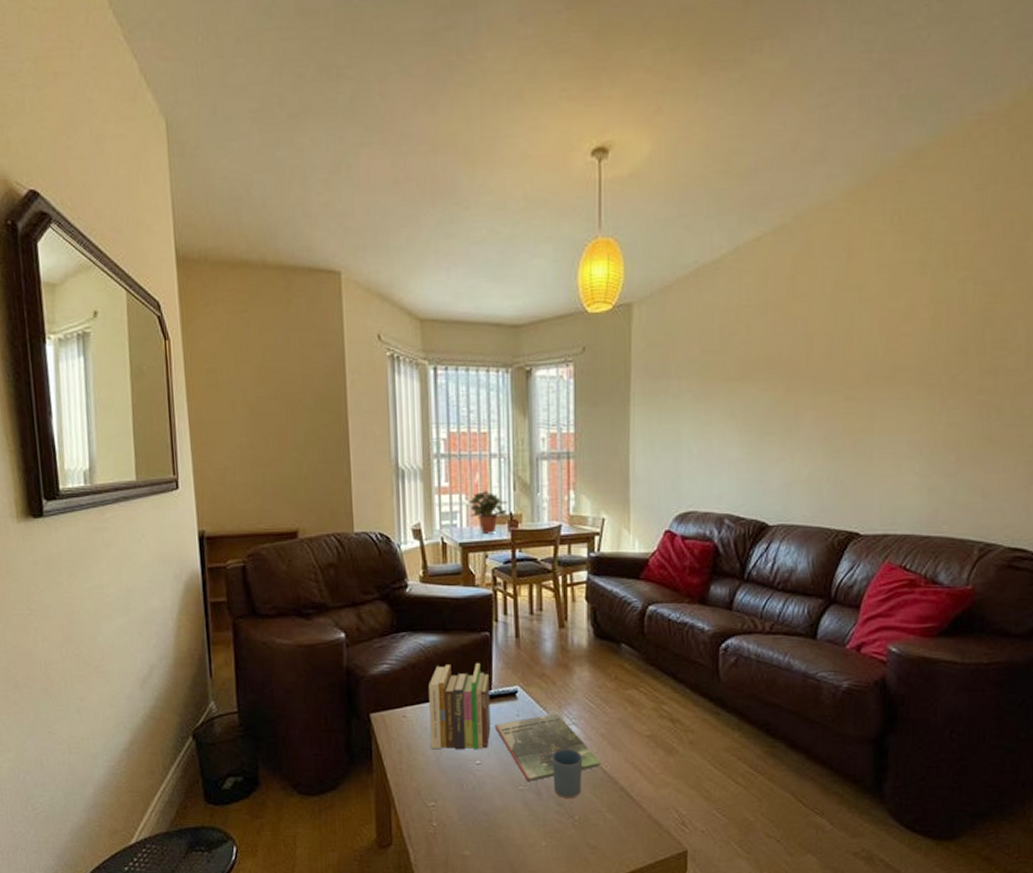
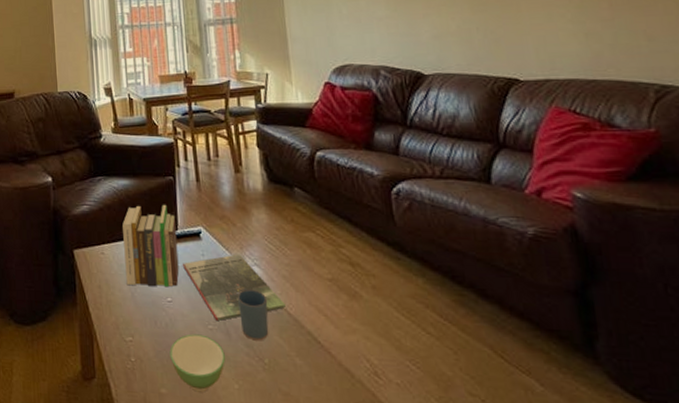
potted plant: present [468,491,509,533] -> none [149,54,183,90]
bowl: none [475,795,534,852] -> present [169,334,225,393]

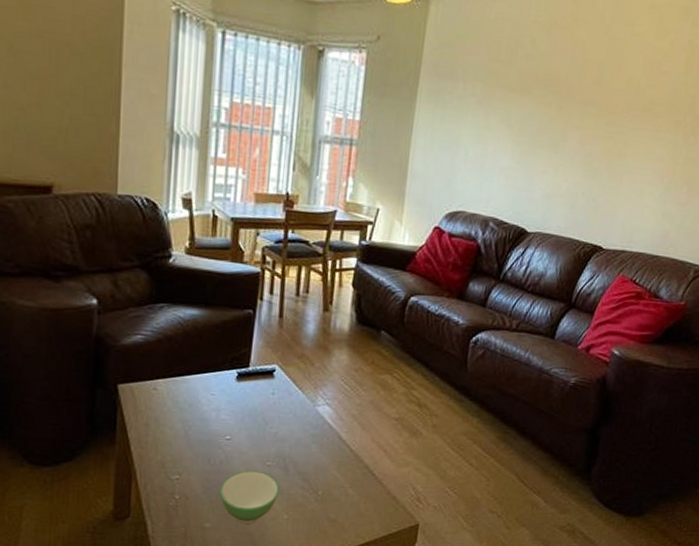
books: present [122,204,179,288] -> none [180,339,249,426]
magazine: present [183,254,287,322] -> none [249,393,350,458]
mug: present [237,289,269,341] -> none [301,427,333,475]

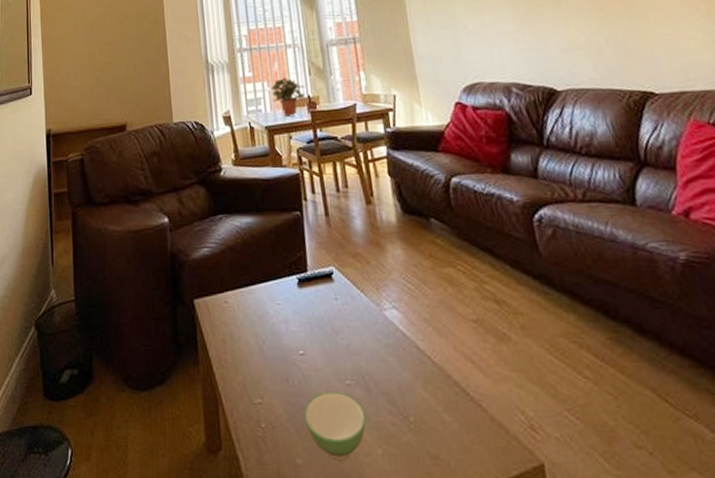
potted plant: none [244,167,287,211] -> present [270,77,306,116]

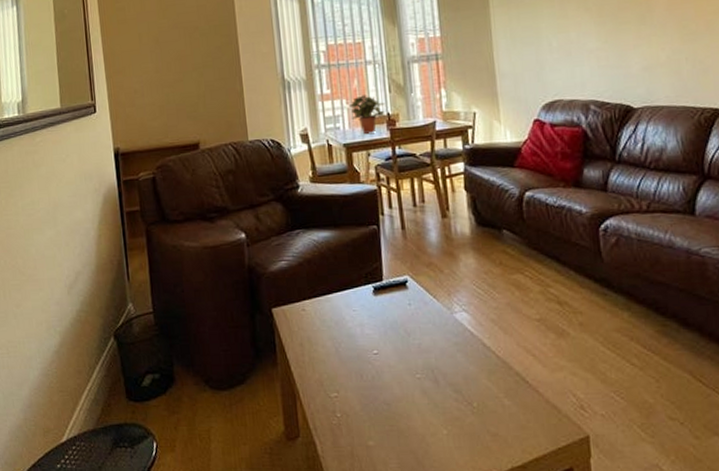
bowl: present [304,391,366,461] -> none [376,384,434,441]

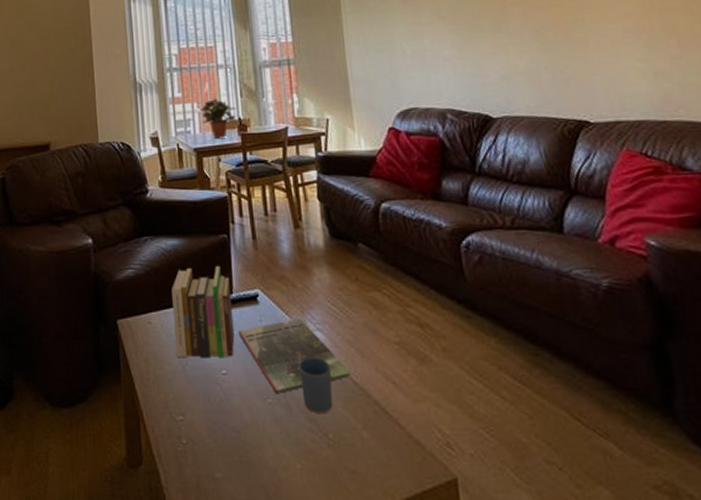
books: none [324,254,385,341] -> present [172,265,235,359]
magazine: none [389,301,495,370] -> present [239,318,352,394]
mug: none [445,335,478,386] -> present [298,356,333,414]

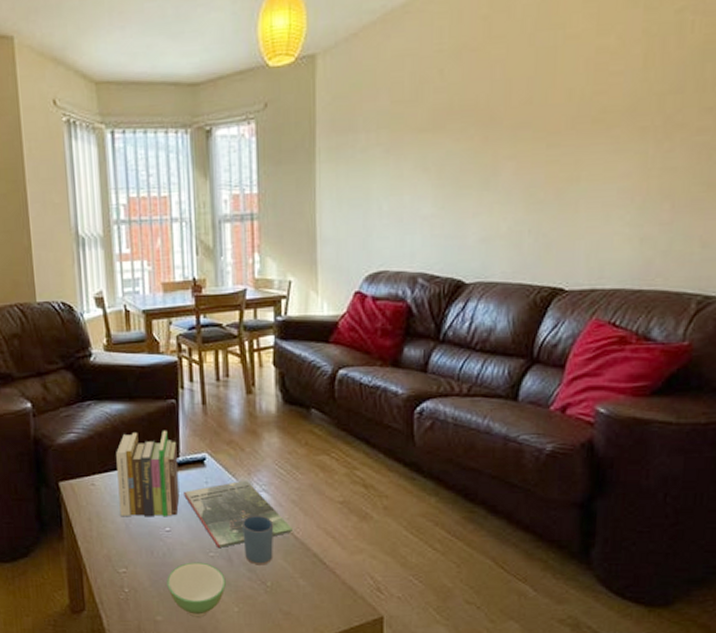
potted plant: present [199,99,237,138] -> none [150,256,192,300]
bowl: none [225,409,286,475] -> present [166,562,226,617]

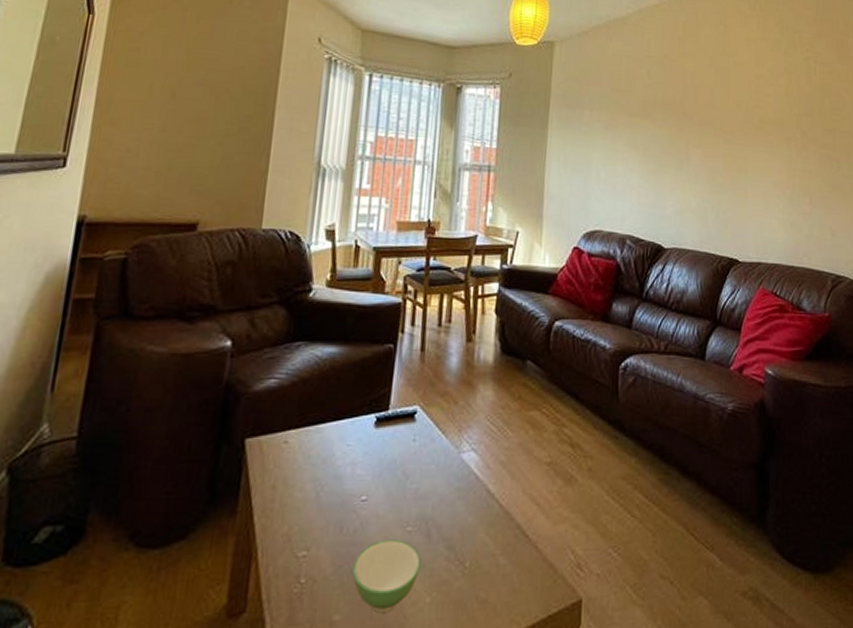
books: present [116,430,180,517] -> none [311,378,389,483]
magazine: present [184,480,294,549] -> none [388,437,499,521]
mug: present [241,515,274,565] -> none [445,479,480,541]

